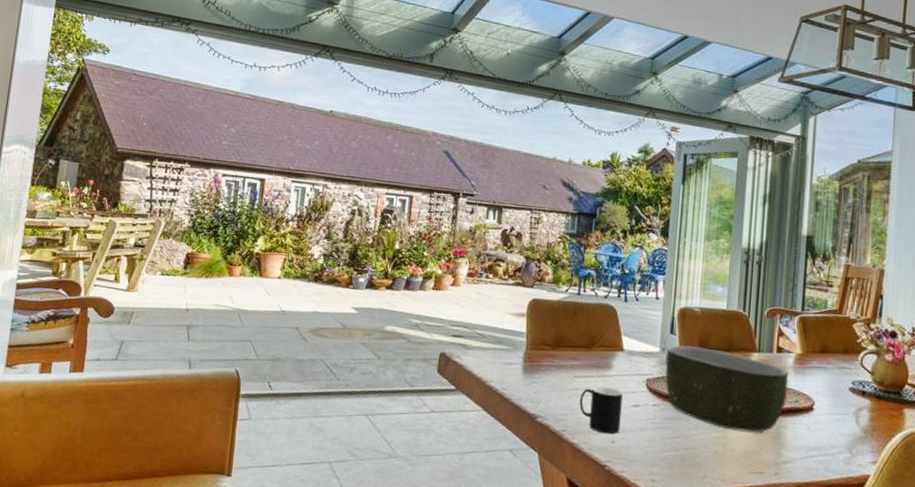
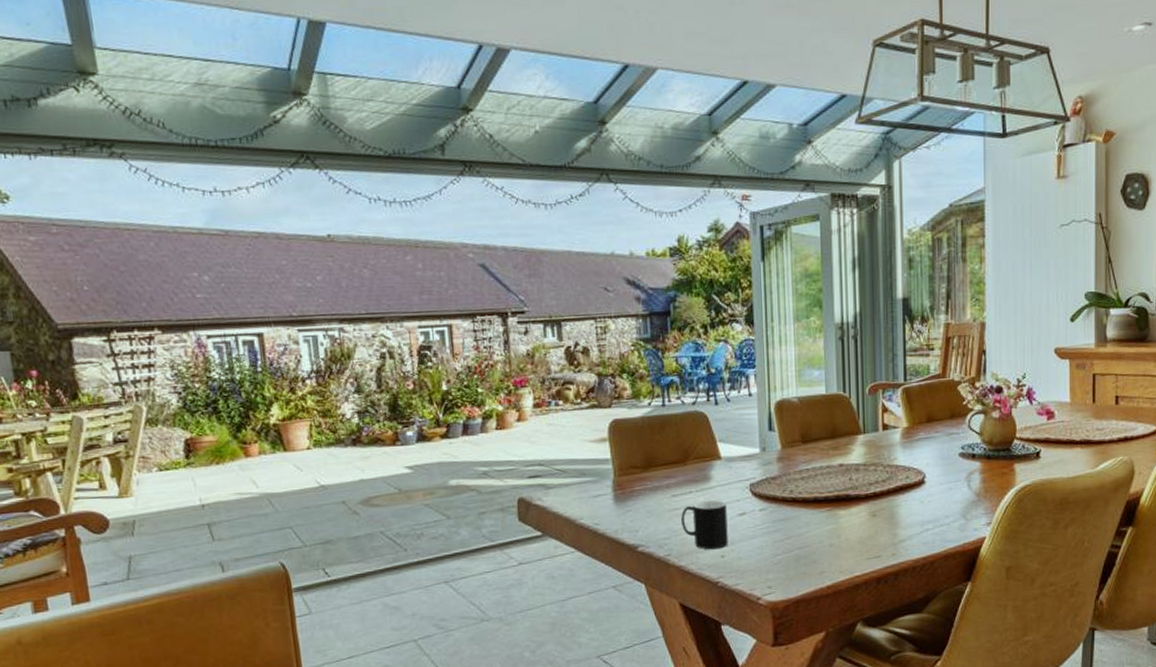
bowl: present [665,345,789,433] -> none [767,439,897,520]

